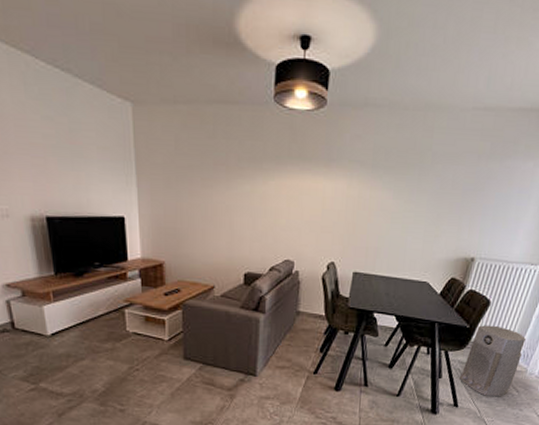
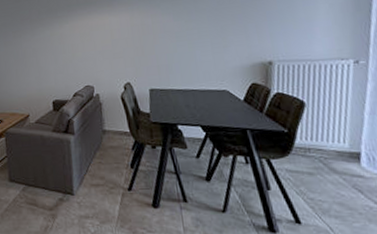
air purifier: present [460,325,526,397] -> none [293,127,366,211]

